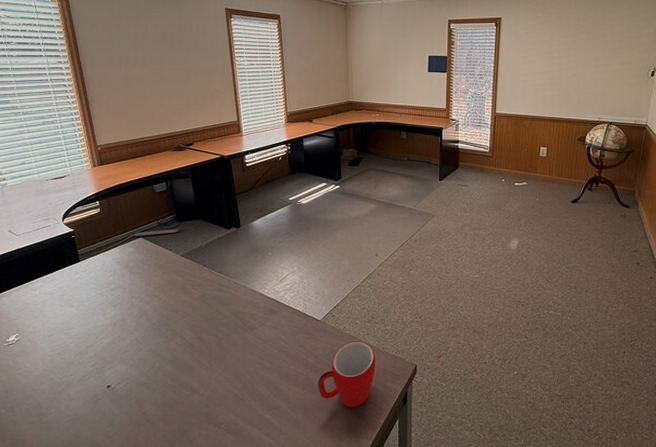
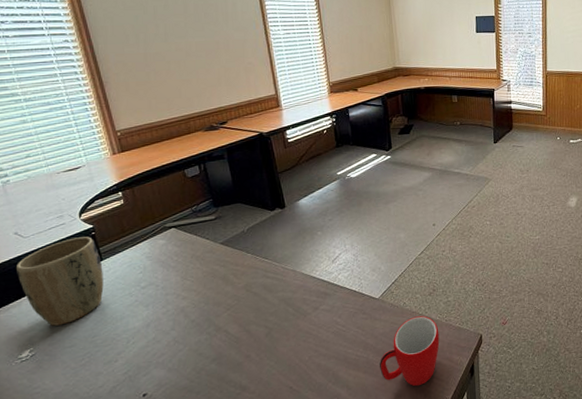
plant pot: none [9,239,80,316] -> present [17,236,104,326]

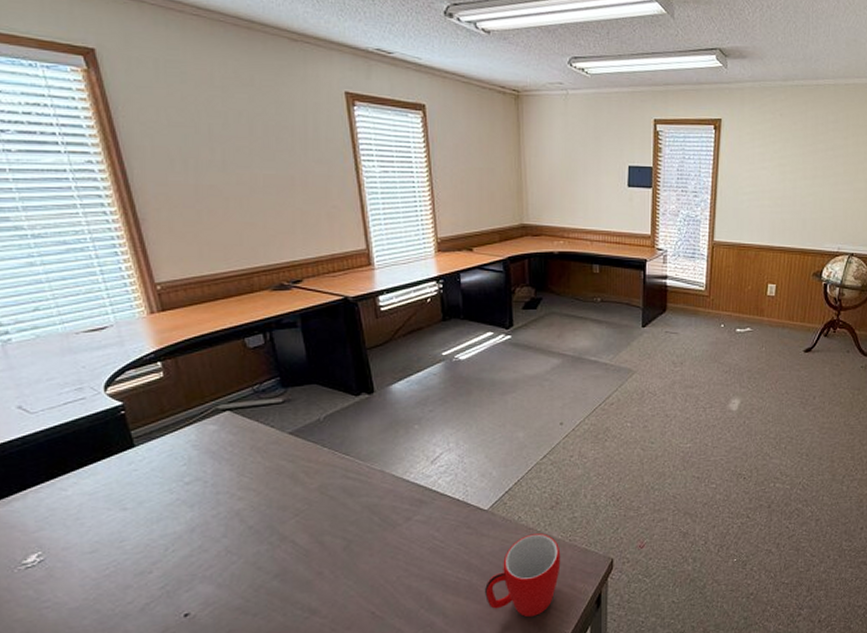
plant pot: present [17,236,104,326] -> none [20,416,136,526]

